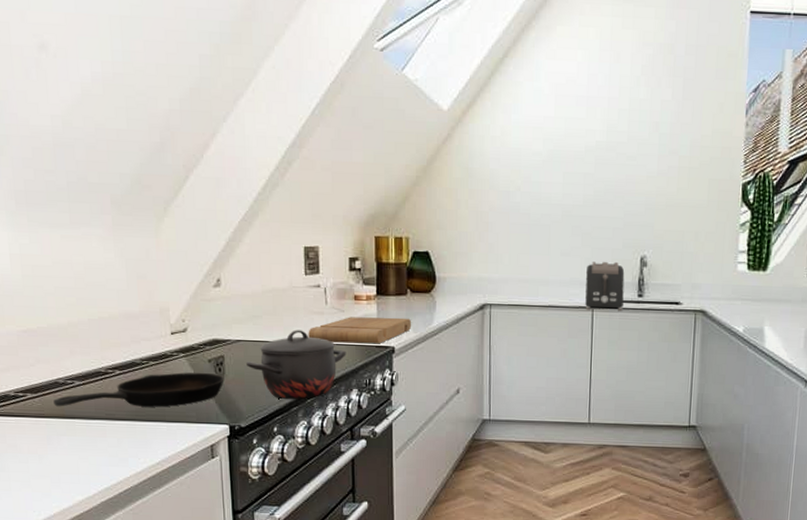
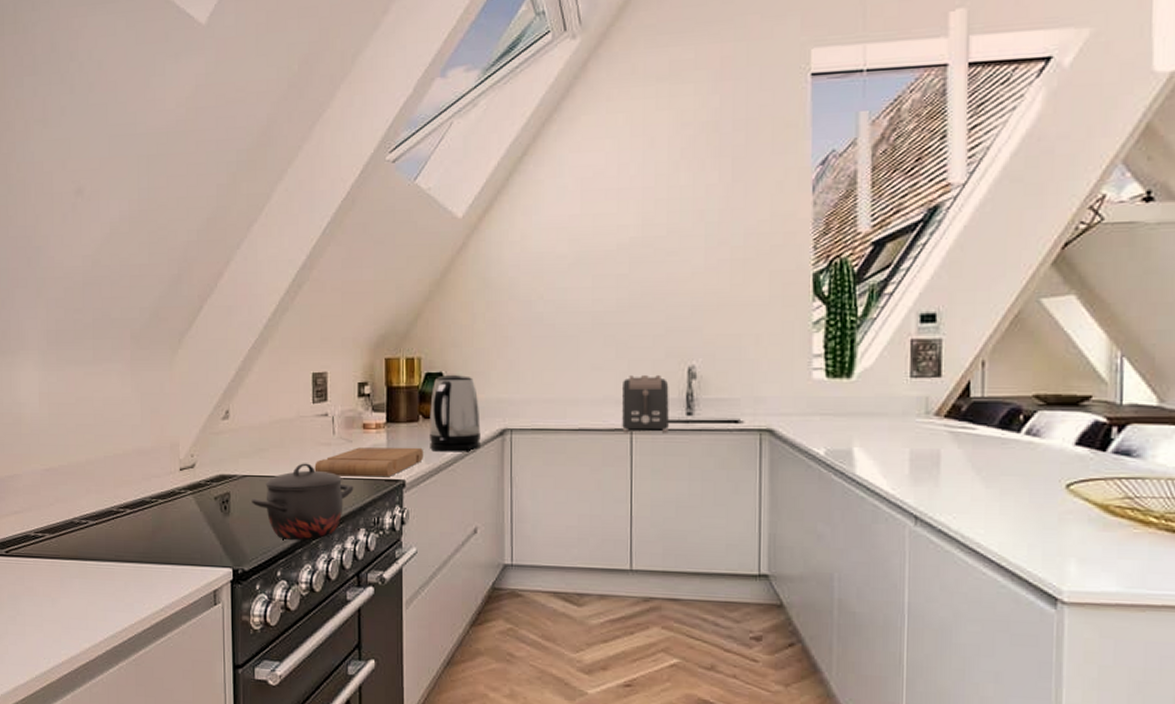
frying pan: present [53,372,224,407] -> none [68,510,230,549]
kettle: none [416,253,463,323] -> present [429,374,481,452]

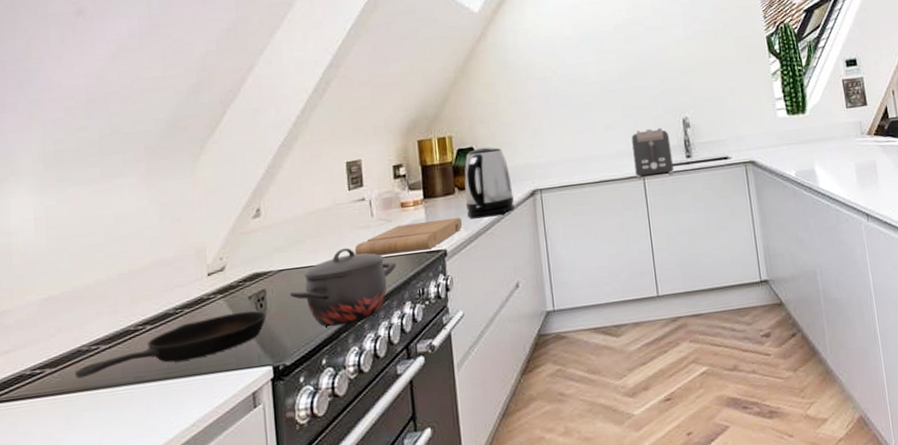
frying pan: none [68,510,230,549] -> present [75,310,267,379]

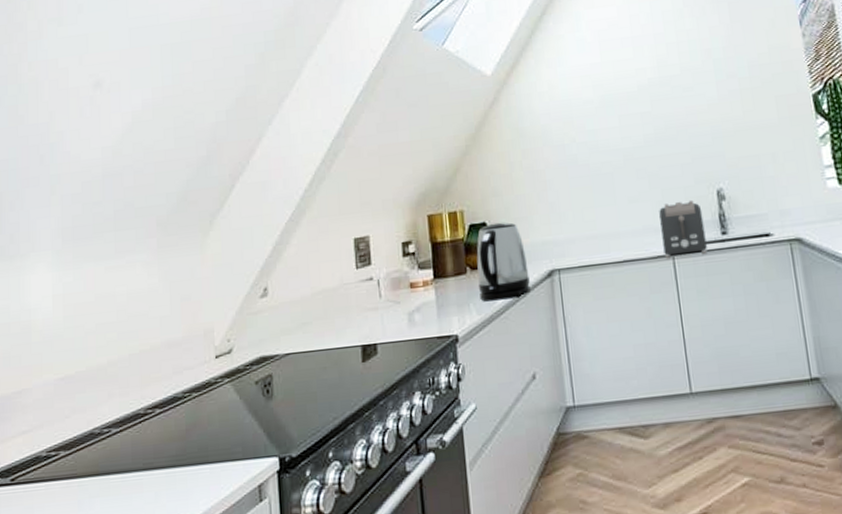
frying pan: present [75,310,267,379] -> none [88,397,273,463]
cooking pot: present [289,248,397,327] -> none [295,331,406,417]
cutting board: present [354,217,463,256] -> none [362,299,475,341]

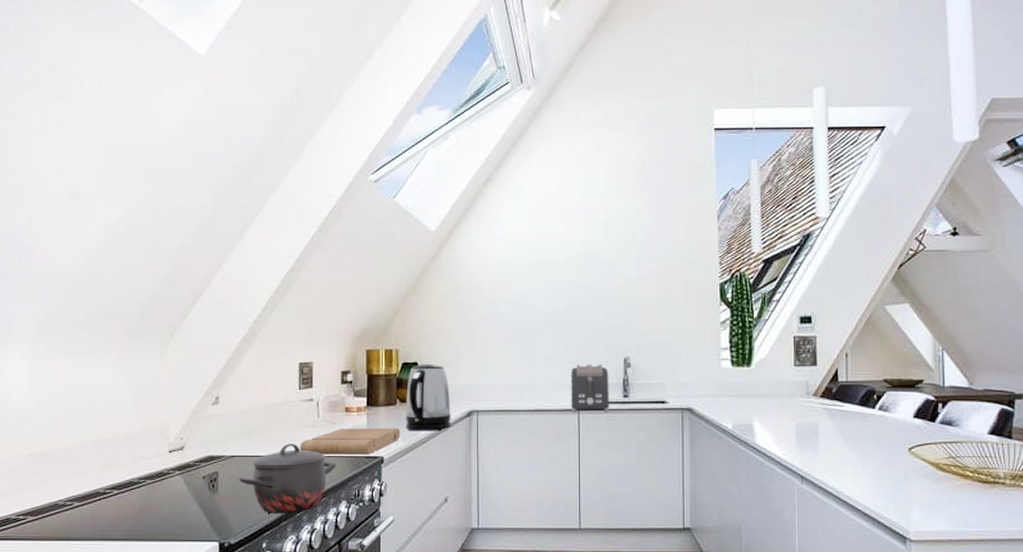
cooking pot: none [295,331,406,417] -> present [238,443,336,515]
cutting board: none [362,299,475,341] -> present [300,427,401,455]

